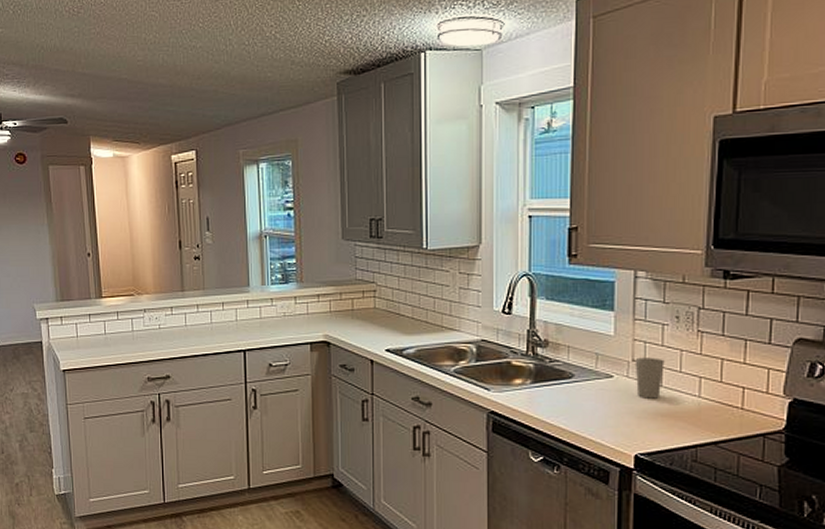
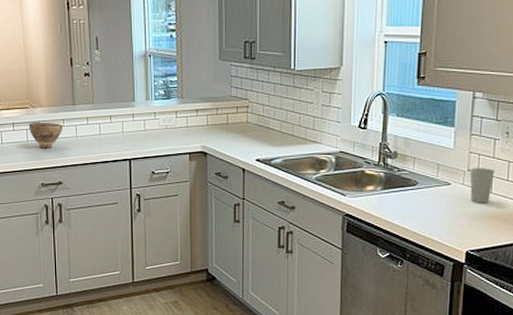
bowl: none [134,310,172,338] -> present [28,121,63,148]

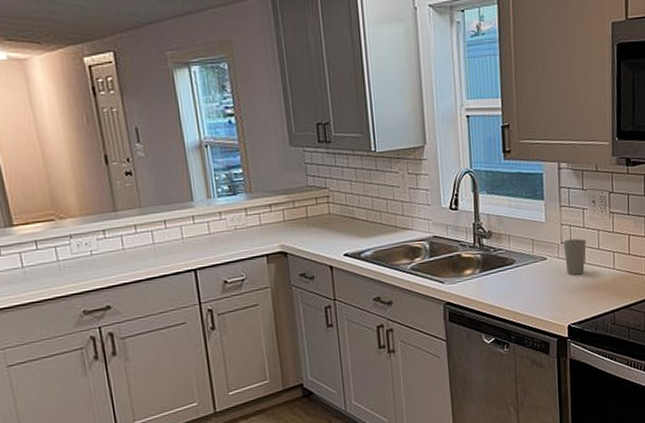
bowl: present [28,121,63,148] -> none [57,235,105,267]

